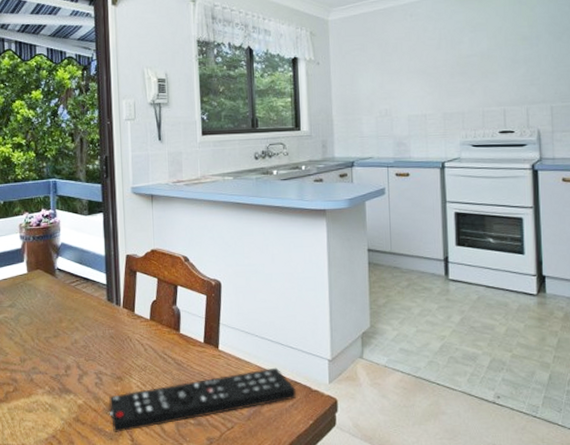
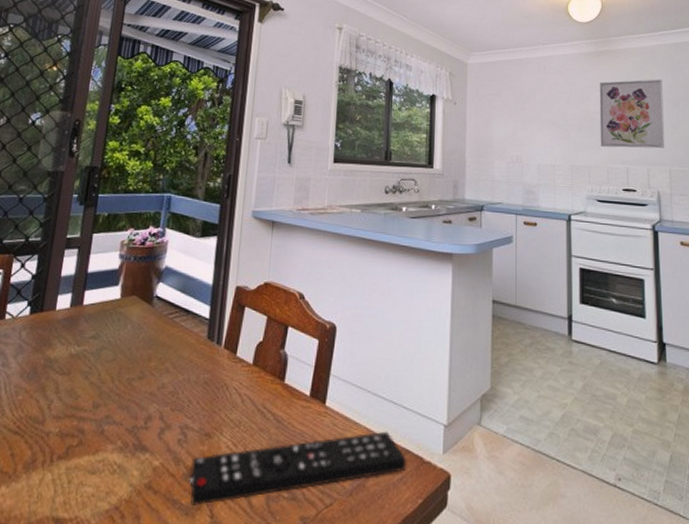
wall art: none [472,11,546,91] -> present [599,79,665,149]

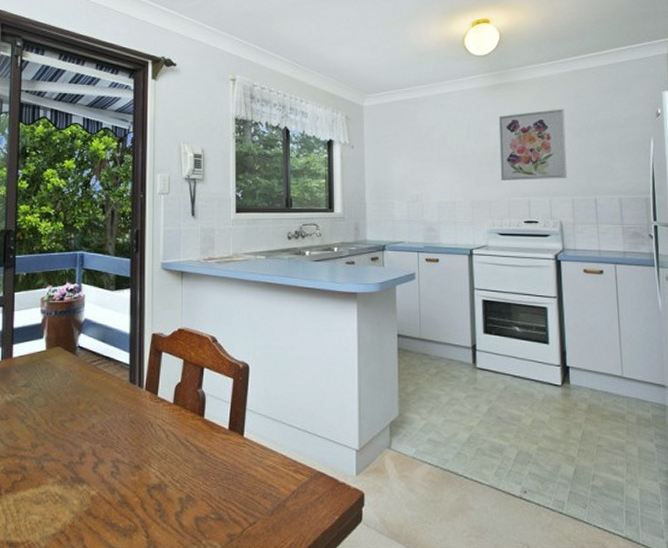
remote control: present [190,431,407,505] -> none [125,457,323,528]

